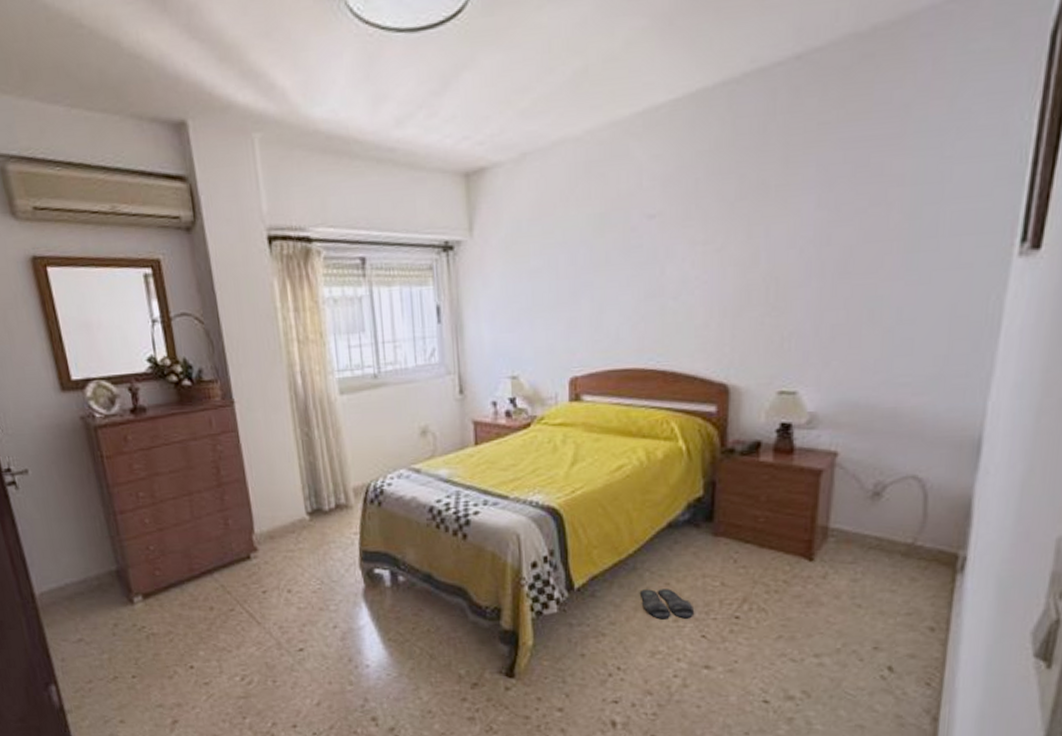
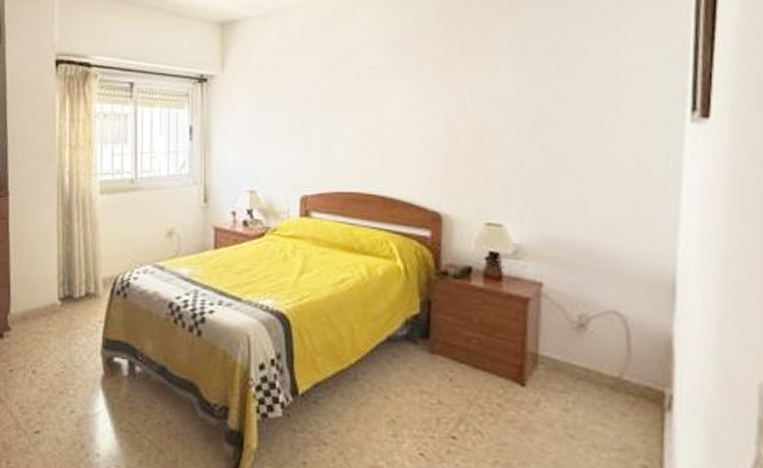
slippers: present [641,589,693,620] -> none [361,401,412,435]

